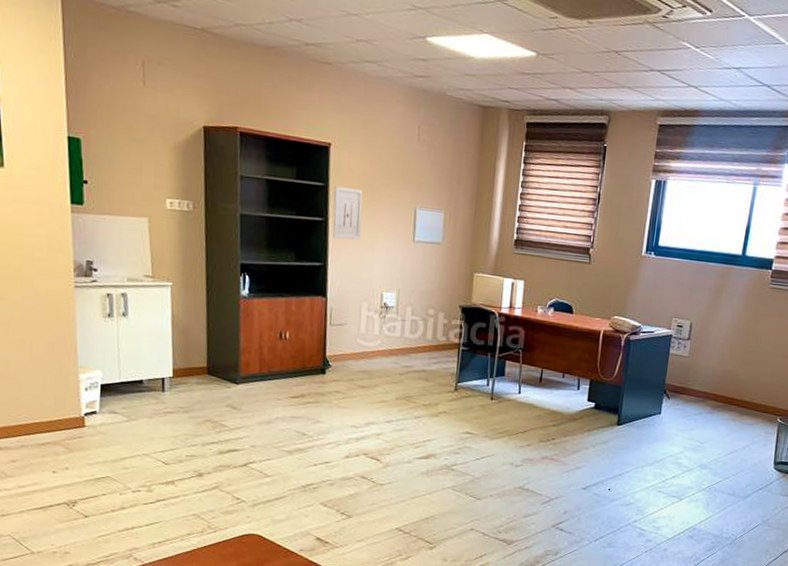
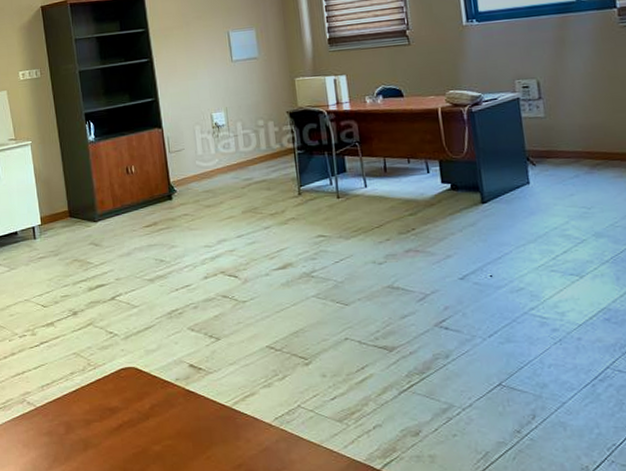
wall art: present [333,185,363,241] -> none [154,27,184,74]

